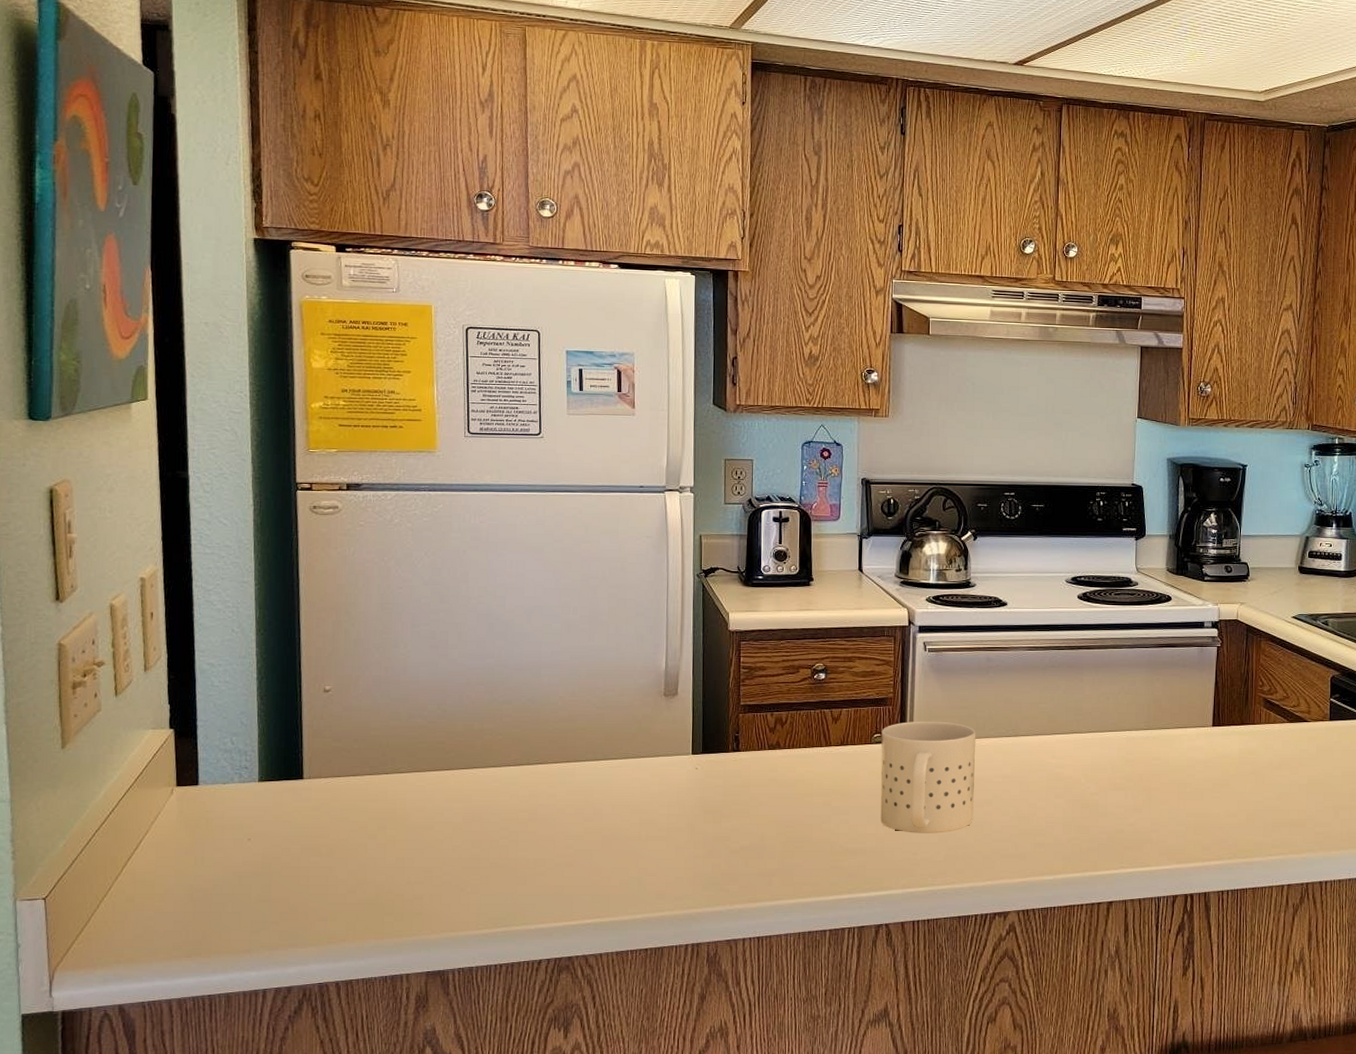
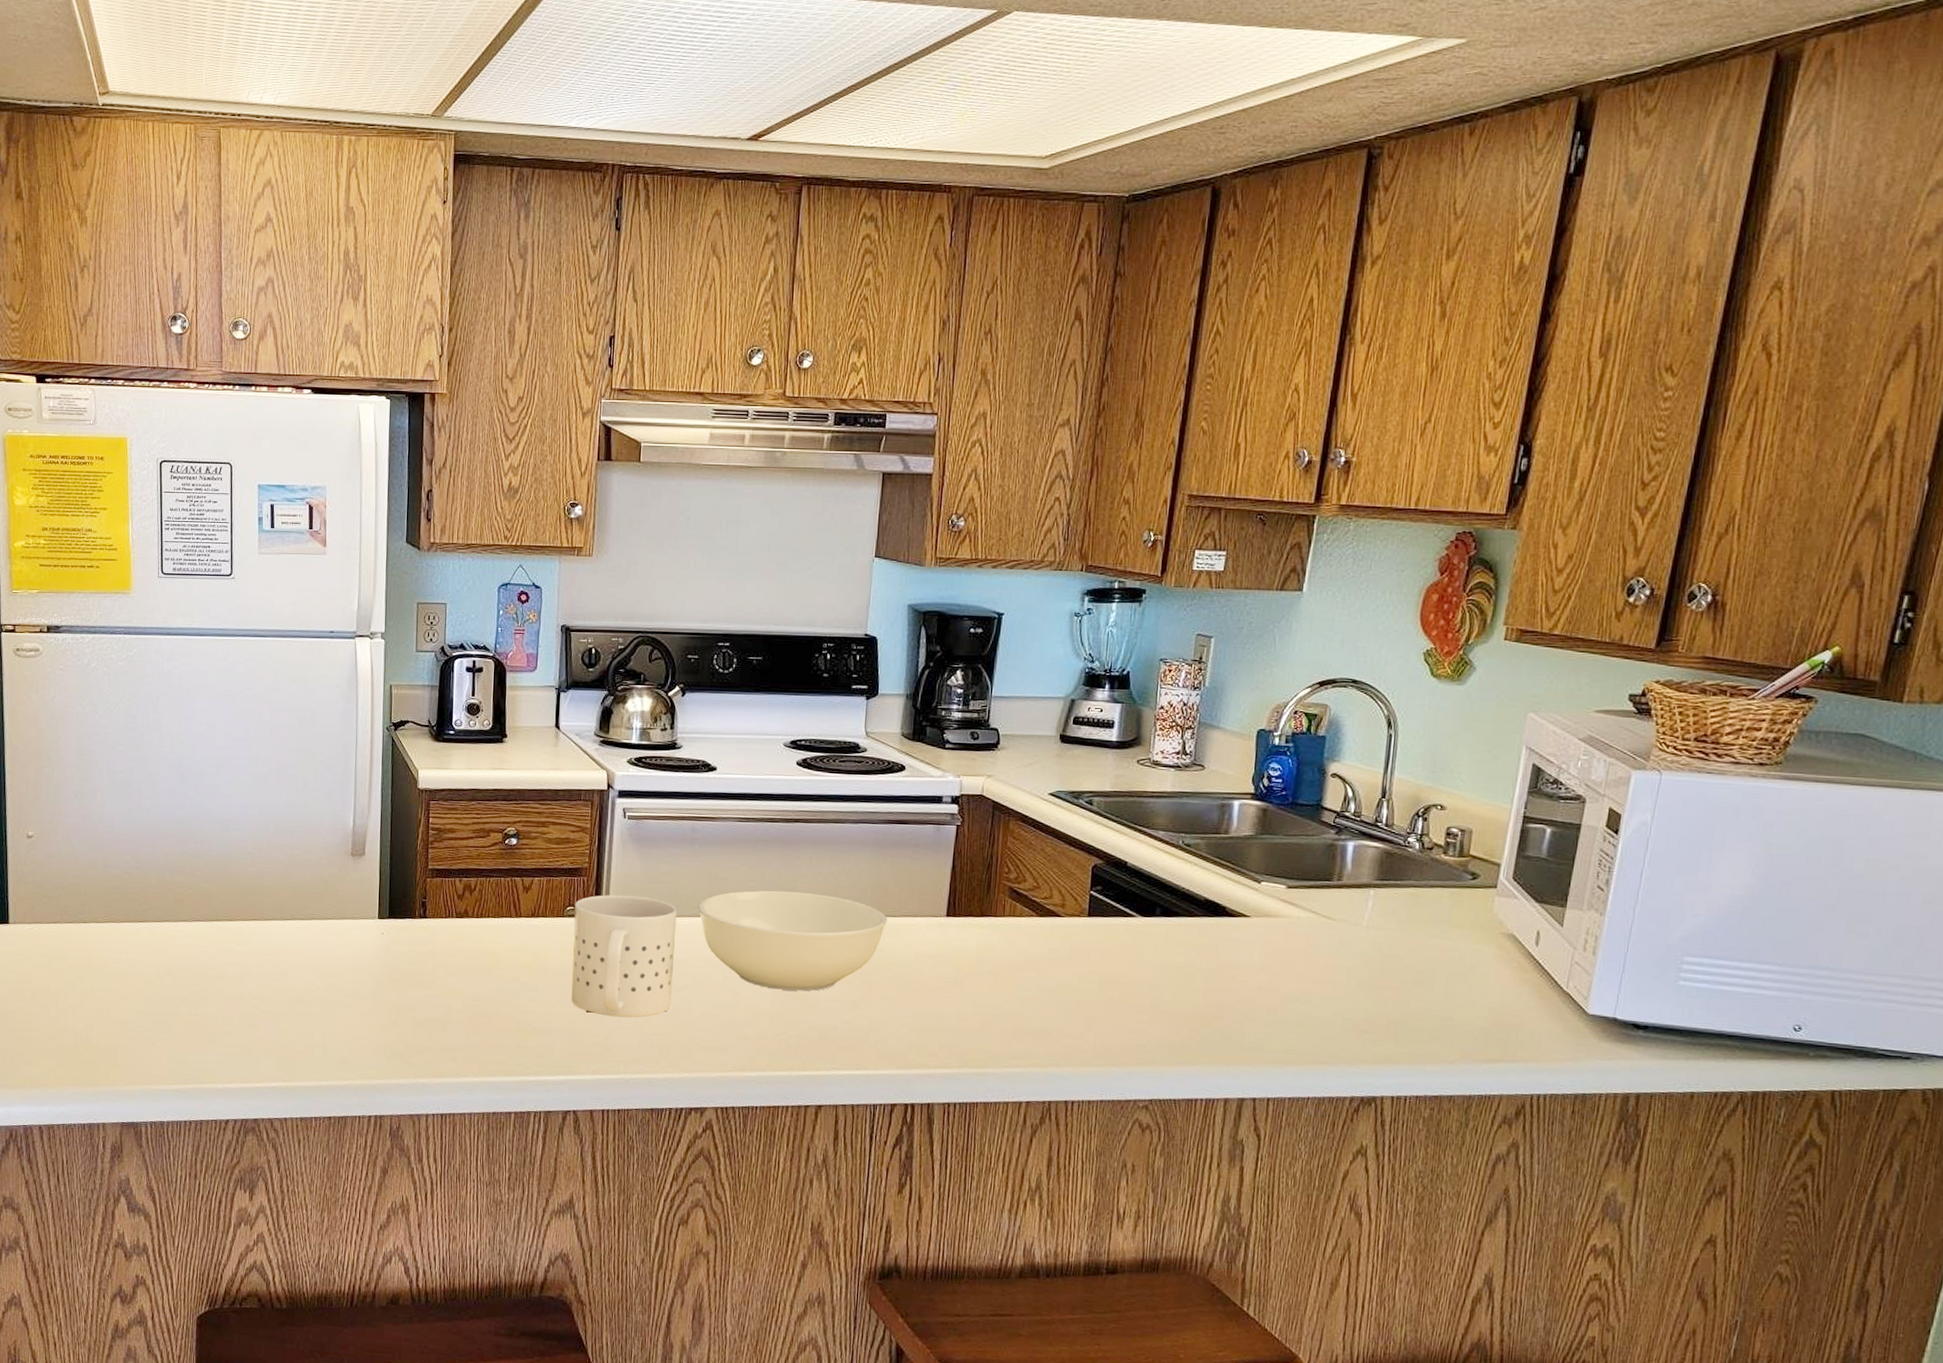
bowl: none [995,710,1162,799] -> present [698,890,887,991]

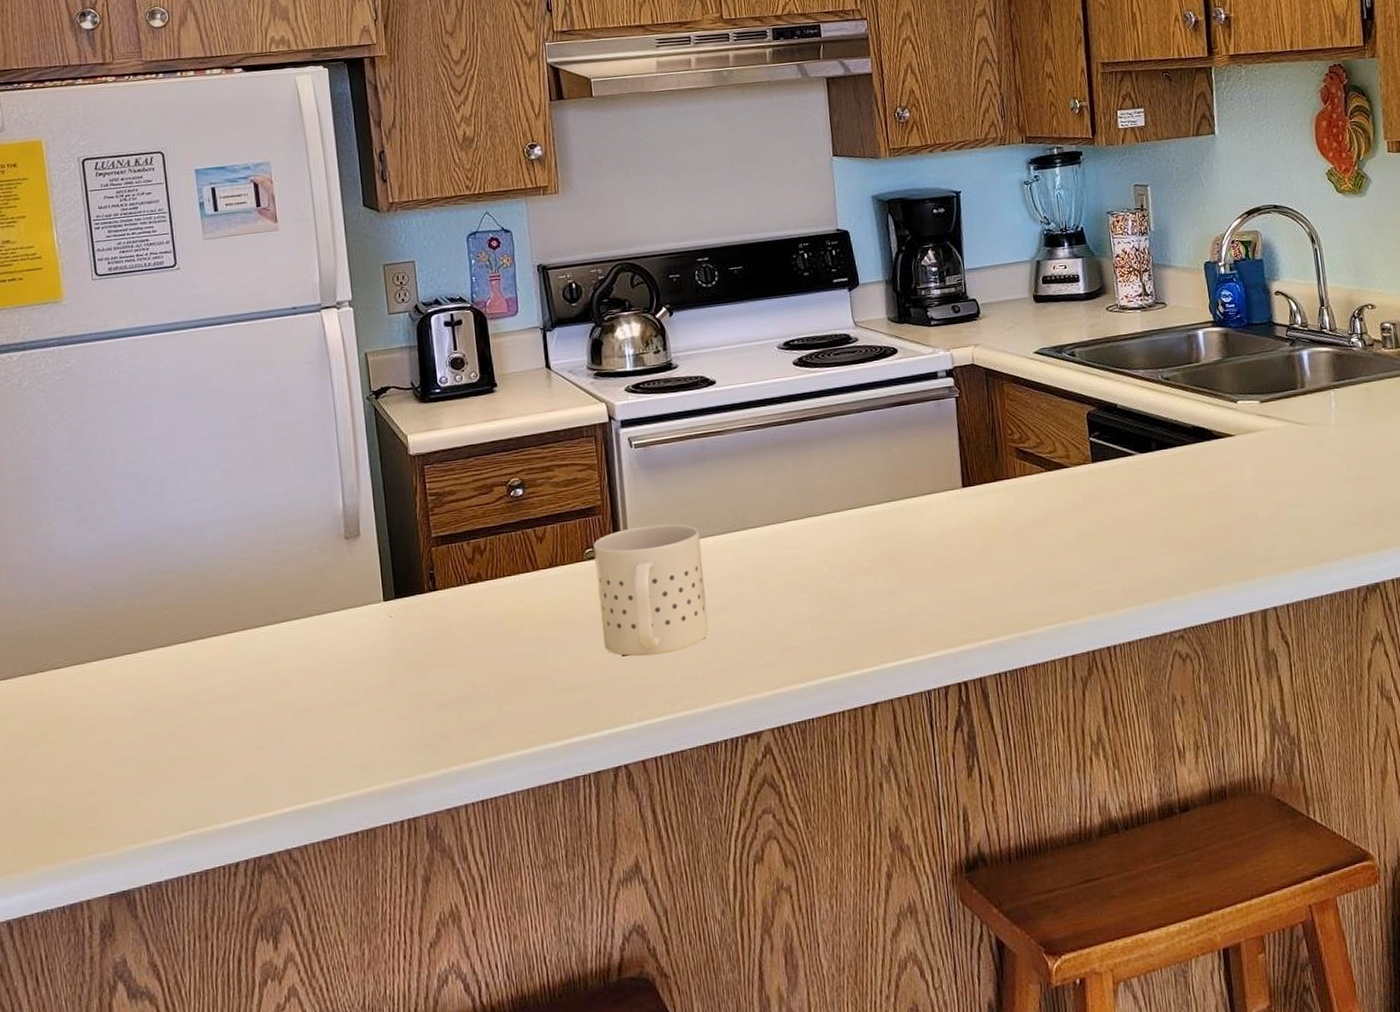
bowl: present [698,890,887,991] -> none [720,487,908,594]

